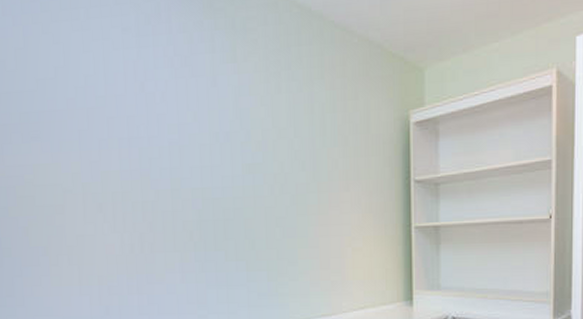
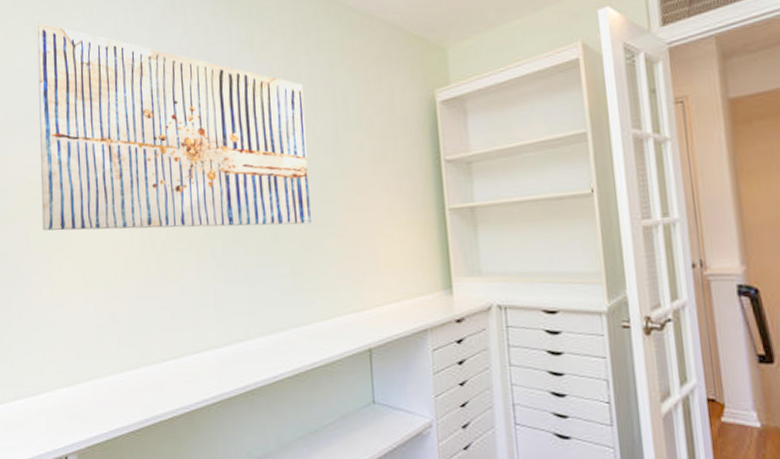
wall art: none [26,24,287,235] -> present [37,23,311,231]

